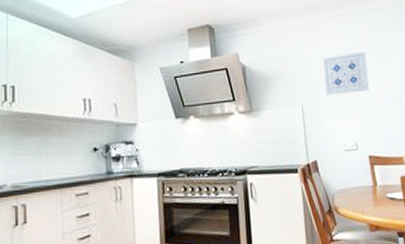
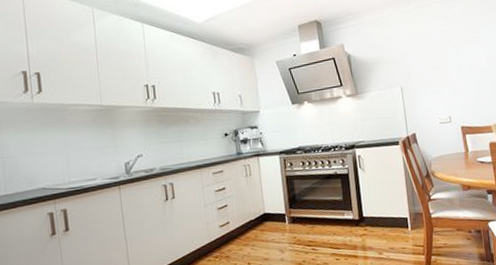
wall art: present [323,51,370,95] -> none [418,34,462,76]

